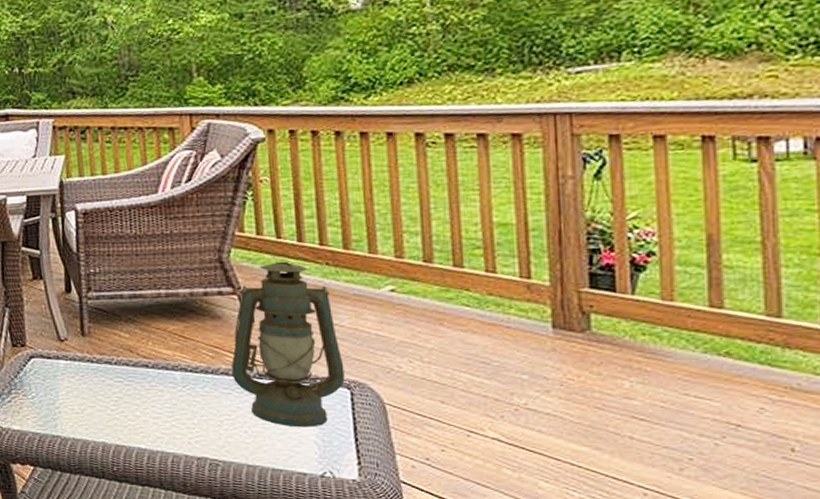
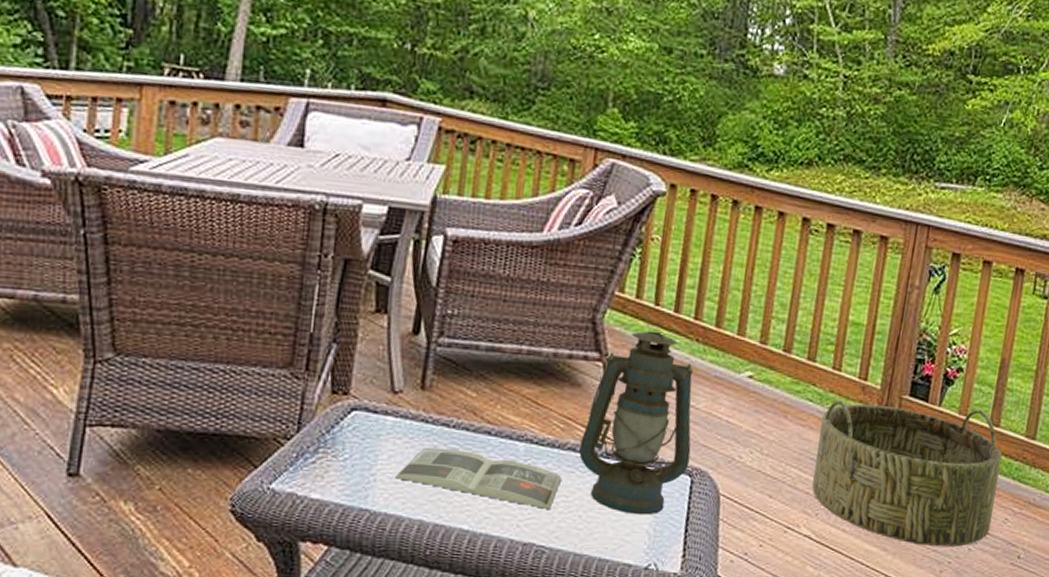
magazine: none [75,382,222,427] -> present [395,447,563,509]
basket: none [484,293,741,442] -> present [812,400,1002,547]

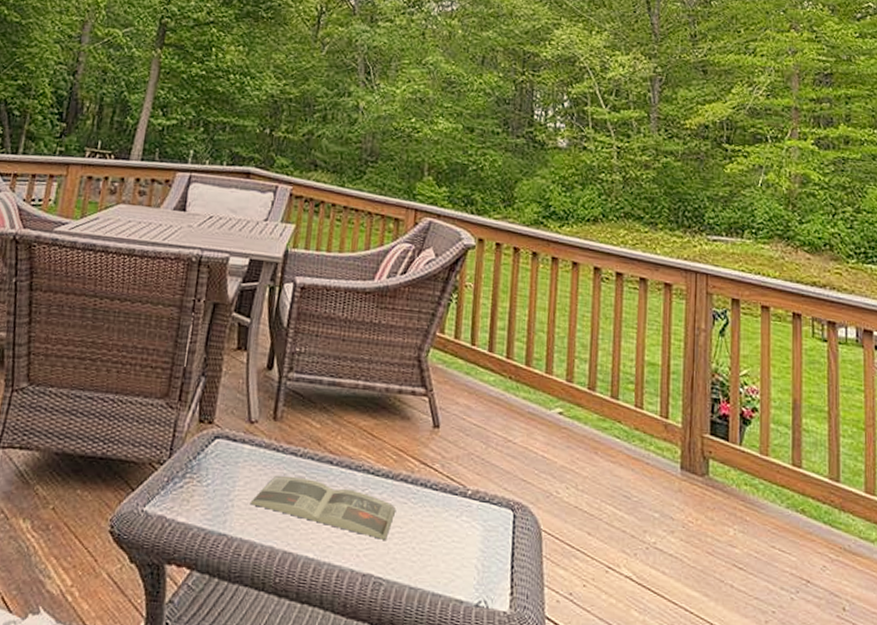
lantern: present [579,331,693,515] -> none [411,368,512,550]
basket: present [812,400,1002,547] -> none [628,437,810,595]

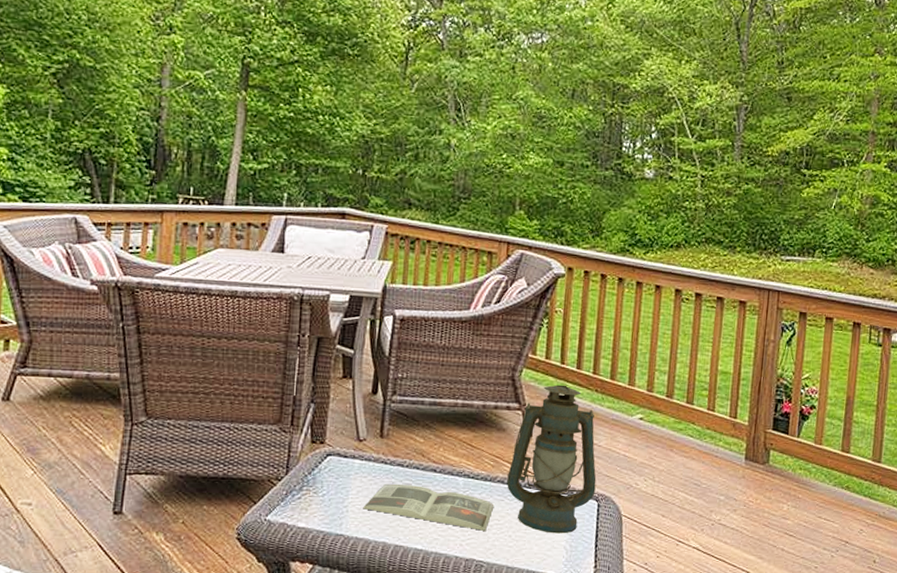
lantern: none [411,368,512,550] -> present [507,384,596,534]

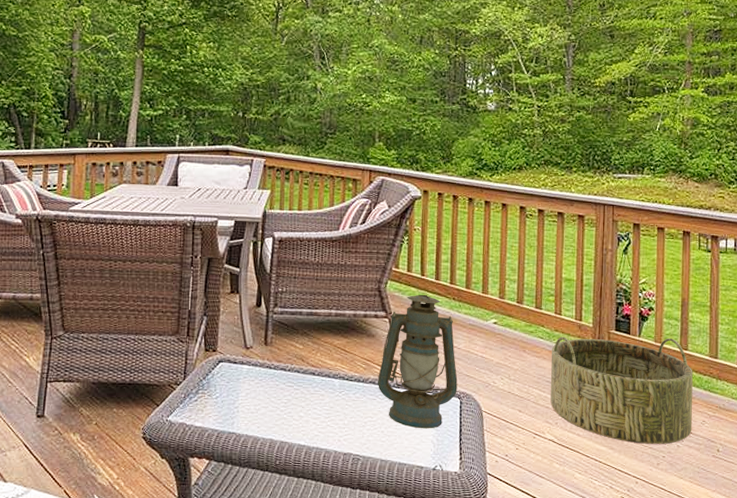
magazine: present [363,483,495,531] -> none [251,386,368,427]
basket: none [697,435,854,554] -> present [550,337,693,444]

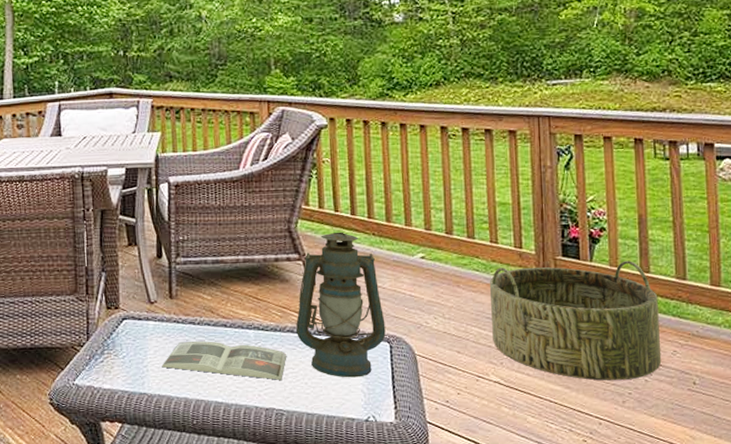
magazine: none [251,386,368,427] -> present [162,340,287,380]

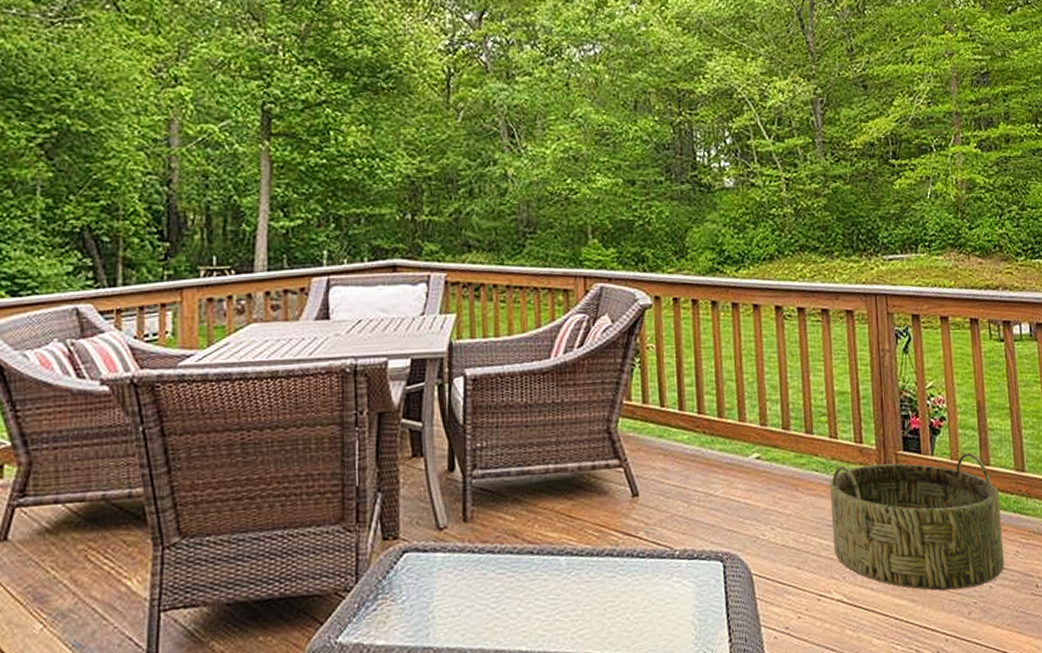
magazine: present [162,340,287,380] -> none [452,573,606,618]
lantern: present [296,231,386,378] -> none [616,430,719,608]

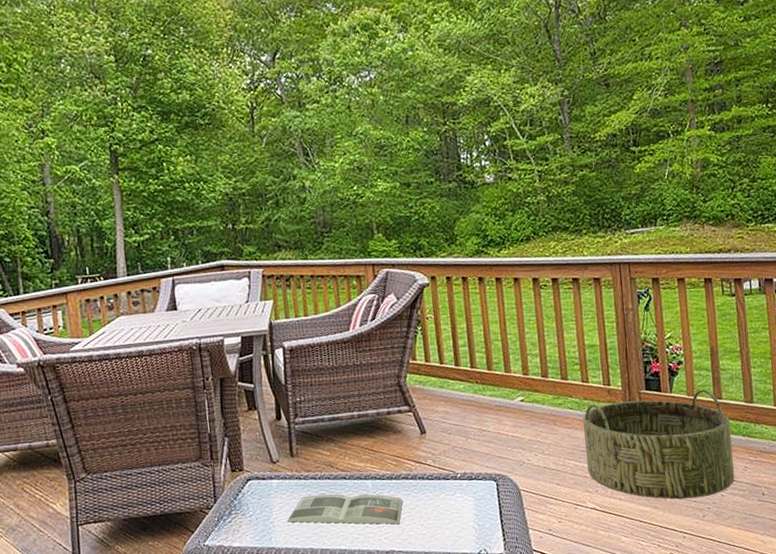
magazine: none [452,573,606,618] -> present [287,493,403,525]

